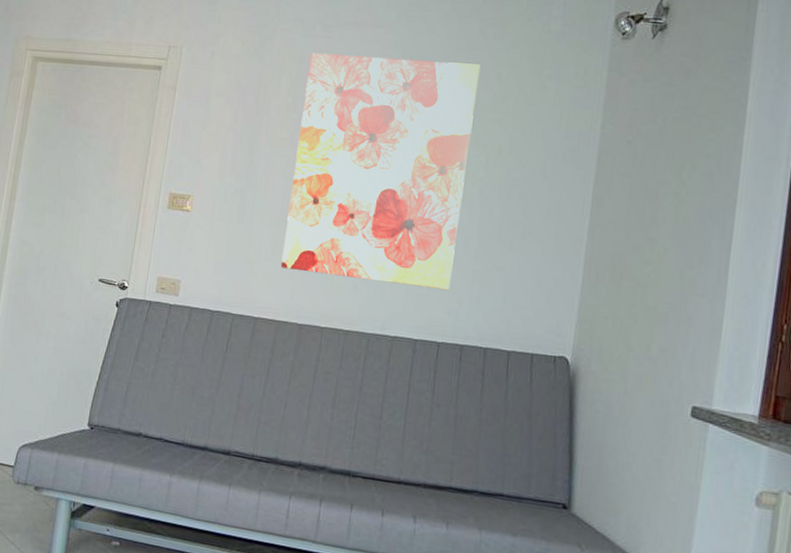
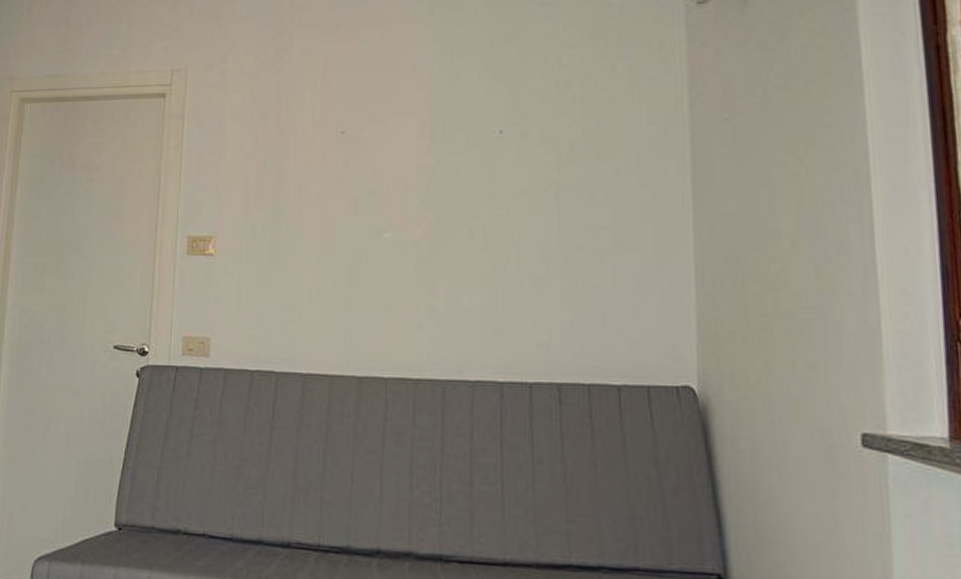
wall art: present [280,52,481,290] -> none [327,51,535,317]

